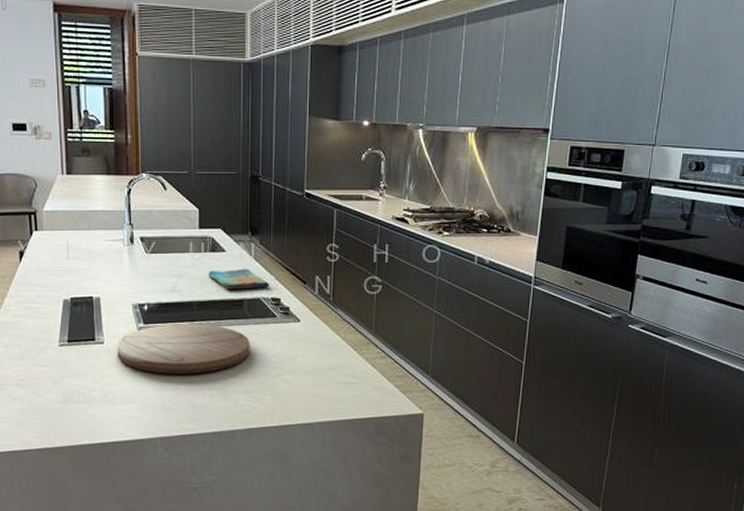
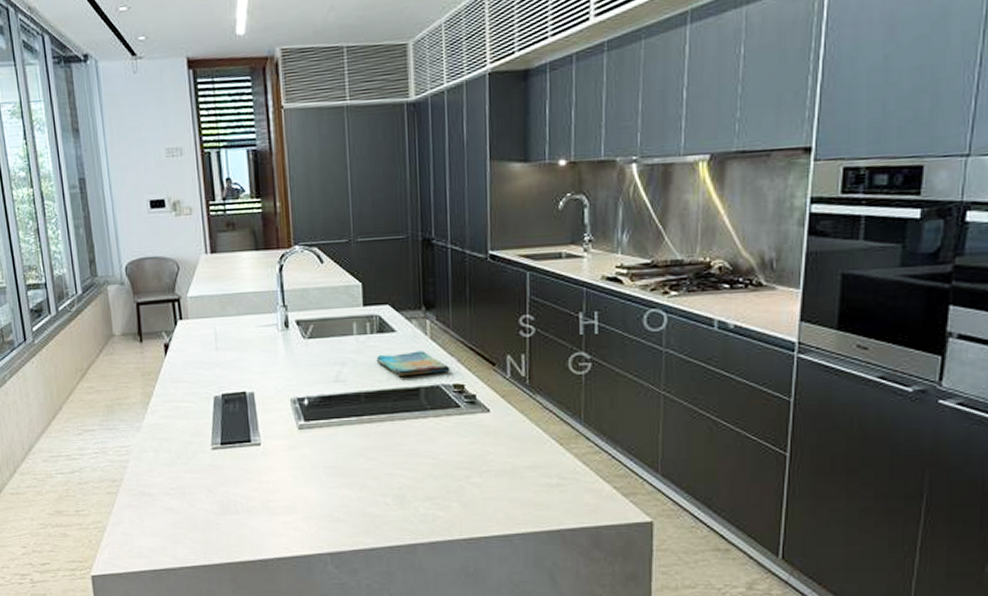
cutting board: present [117,324,250,374] -> none [276,419,430,479]

